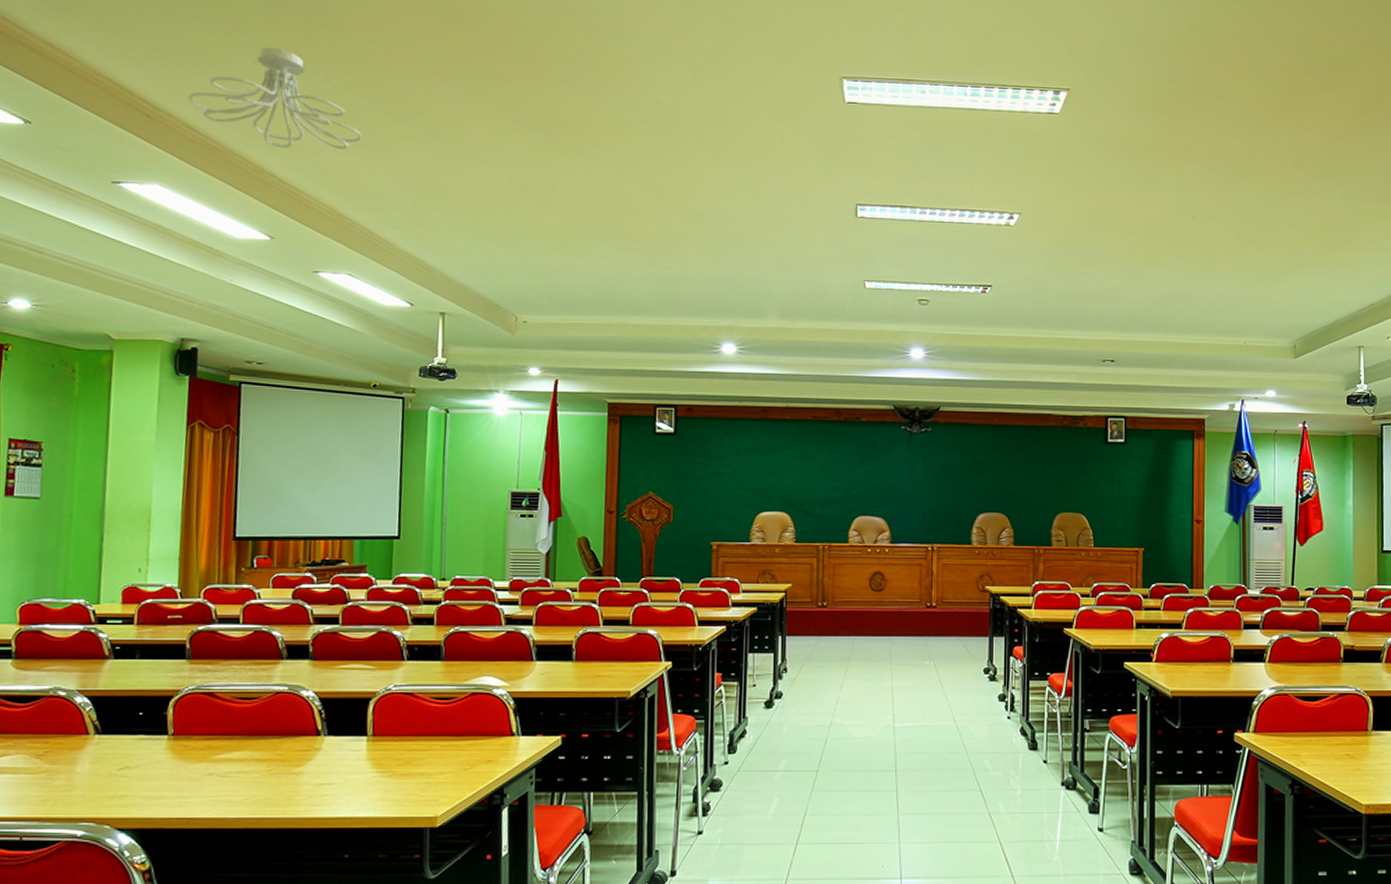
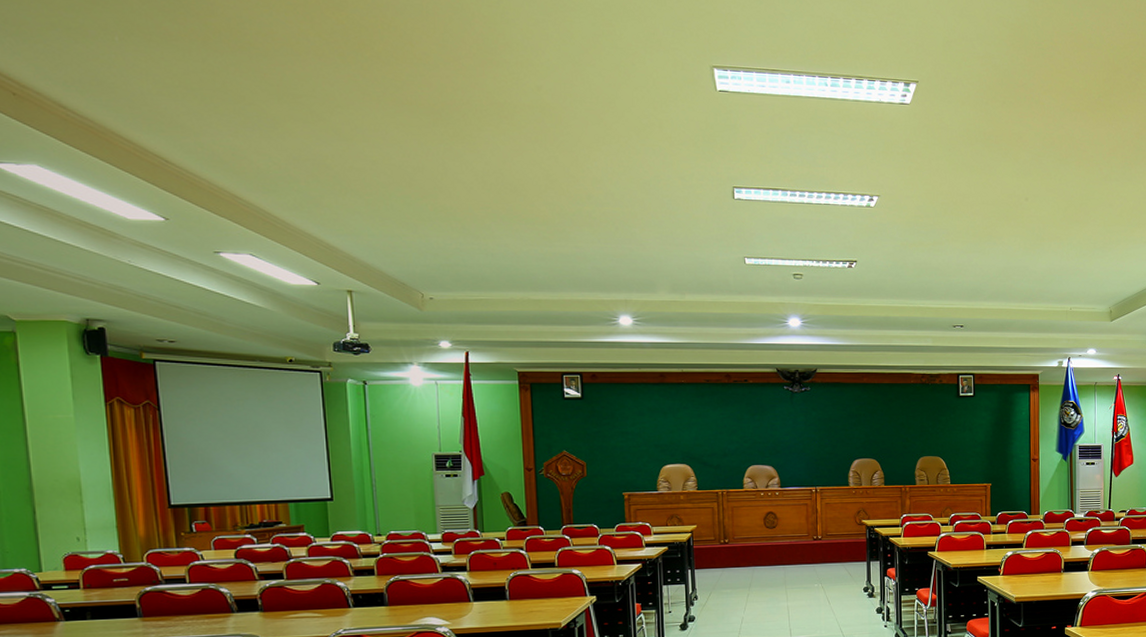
ceiling light fixture: present [188,47,363,149] -> none [55,23,248,130]

